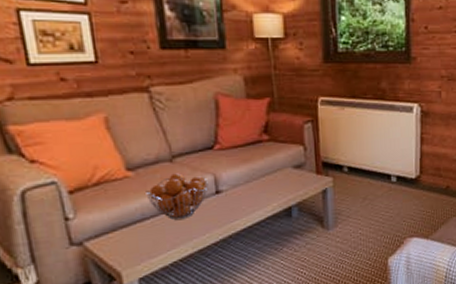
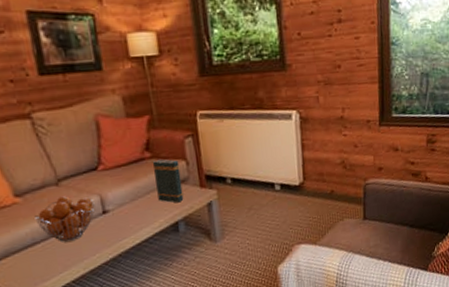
book: none [269,142,299,188] -> present [152,159,184,203]

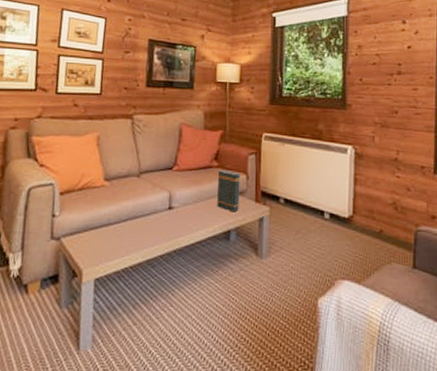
fruit basket: present [34,196,95,242] -> none [115,187,164,228]

